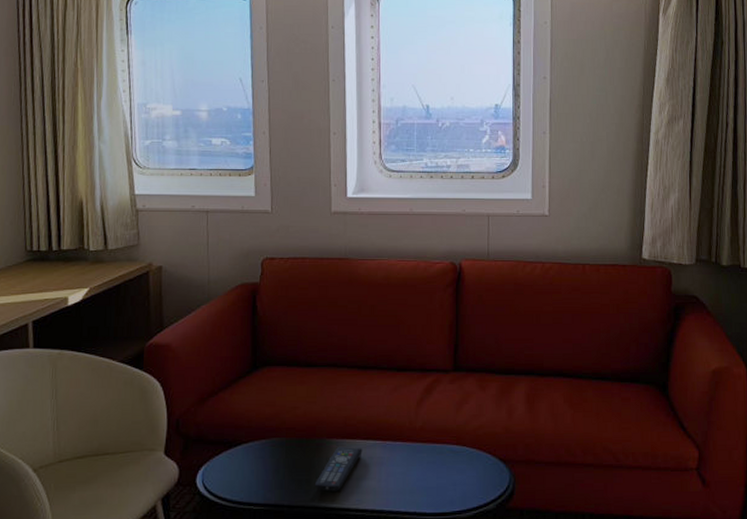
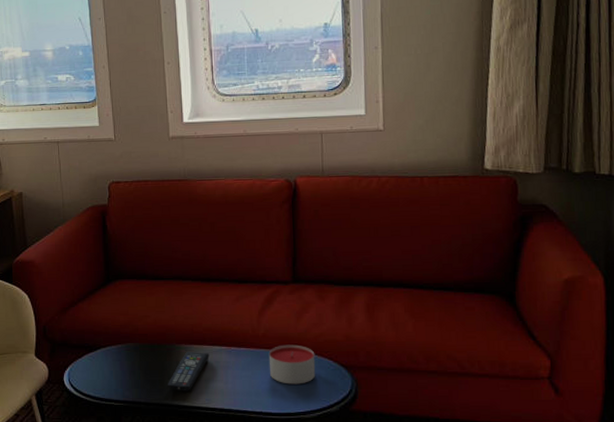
candle: none [425,437,474,481] -> present [268,344,316,385]

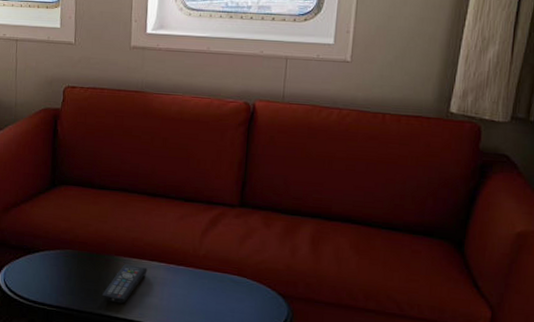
candle: present [268,344,316,385] -> none [206,267,254,309]

